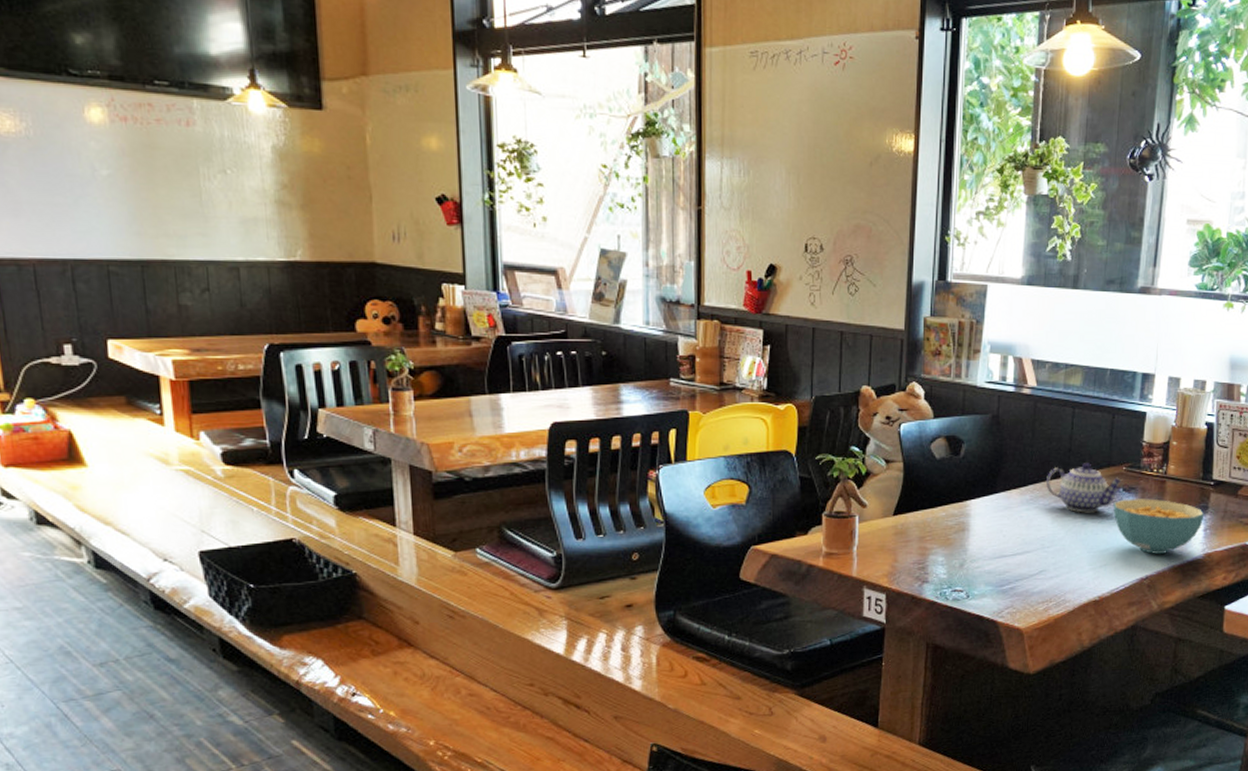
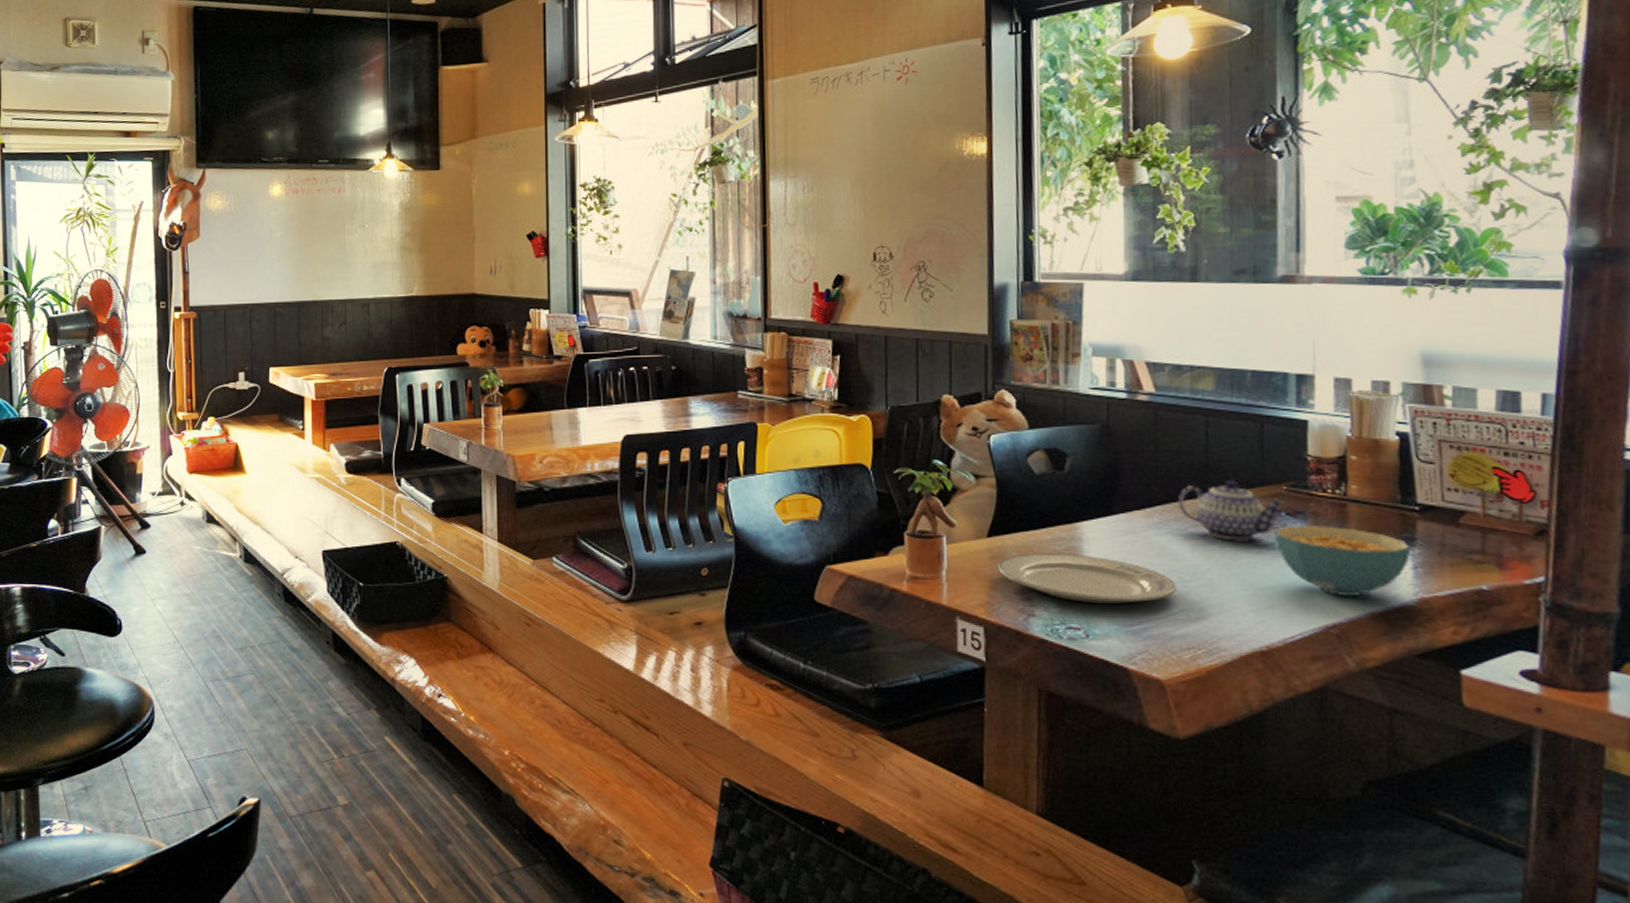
plate: none [900,528,1039,569] -> present [997,553,1178,603]

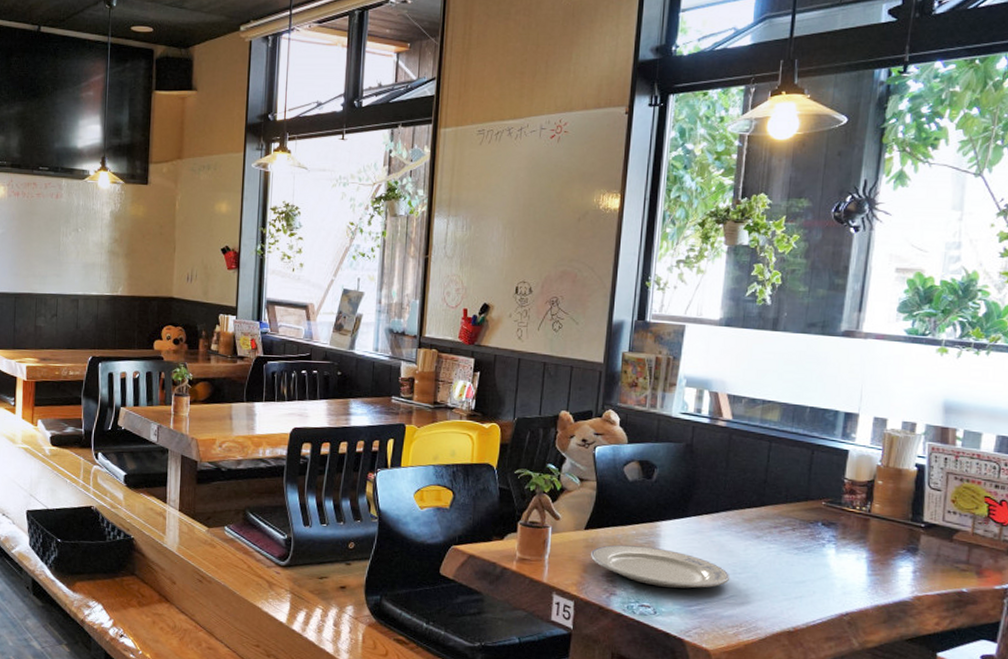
teapot: present [1178,481,1284,541] -> none [739,495,822,544]
cereal bowl: present [1274,525,1411,596] -> none [810,533,914,592]

